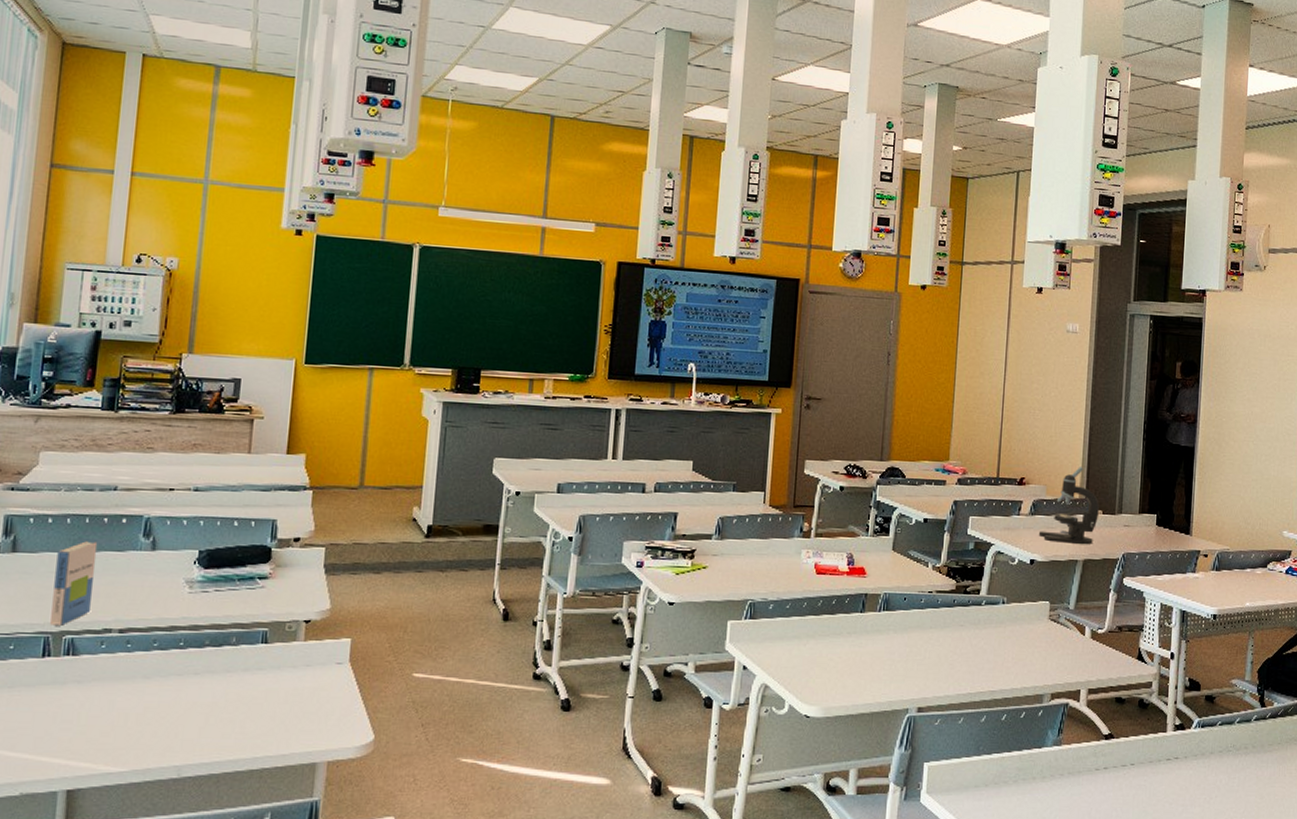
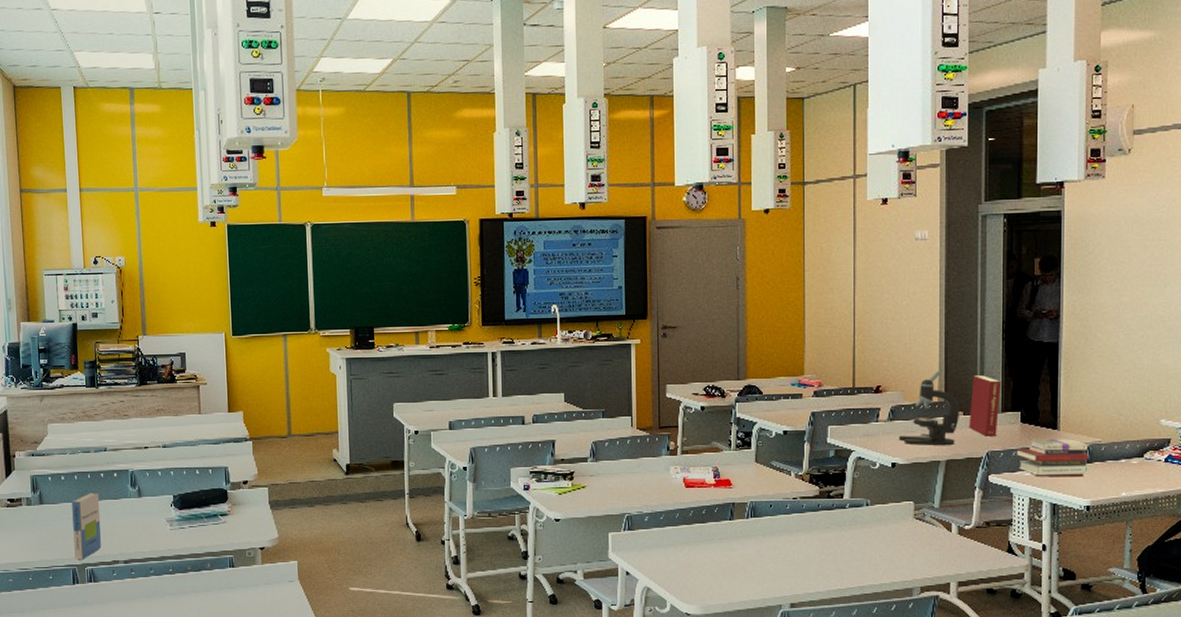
book: none [1107,474,1140,538] -> present [969,375,1002,436]
books: none [1150,543,1218,584] -> present [1016,439,1090,477]

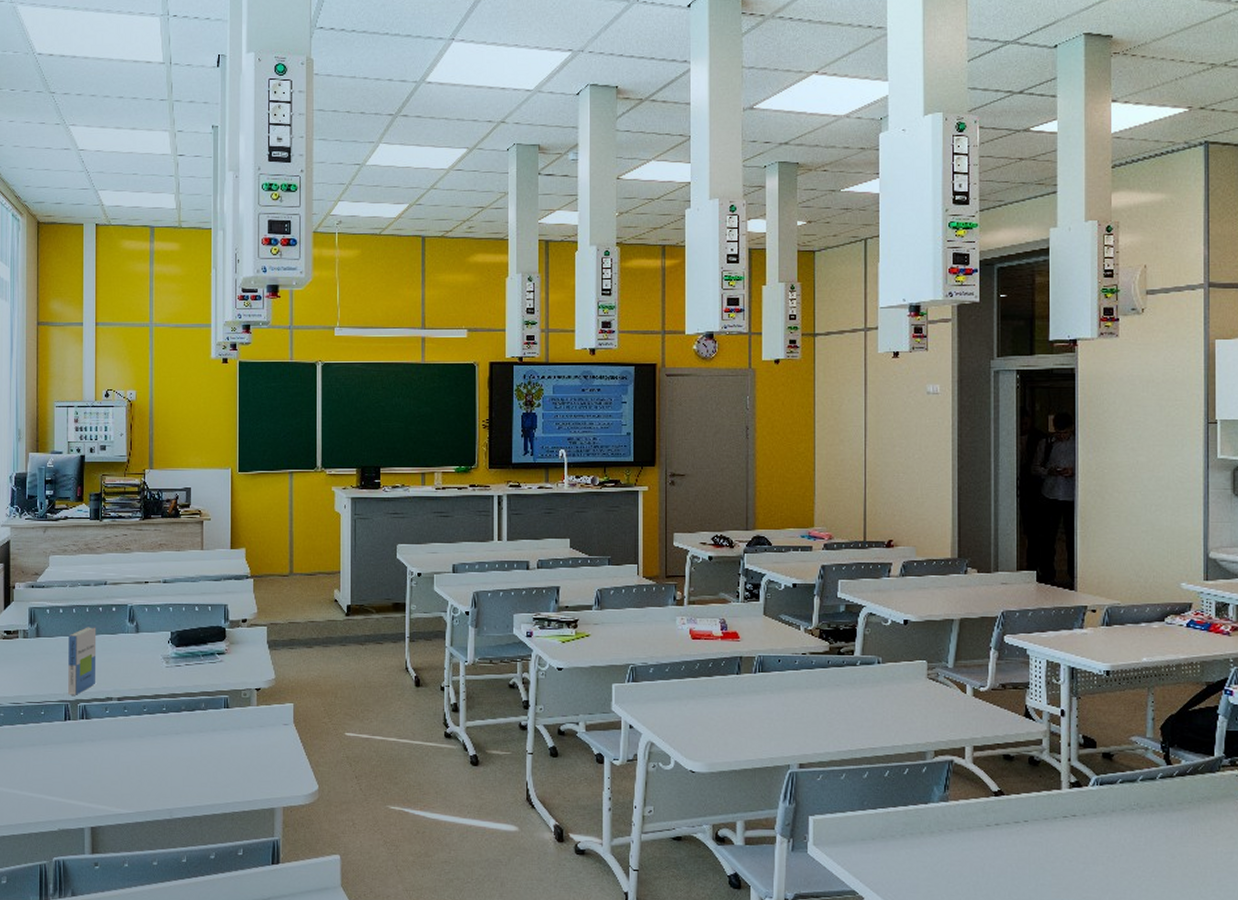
microscope: present [898,370,959,445] -> none [910,525,973,603]
book: present [969,375,1002,436] -> none [983,532,1016,595]
books: present [1016,439,1090,477] -> none [1032,600,1109,640]

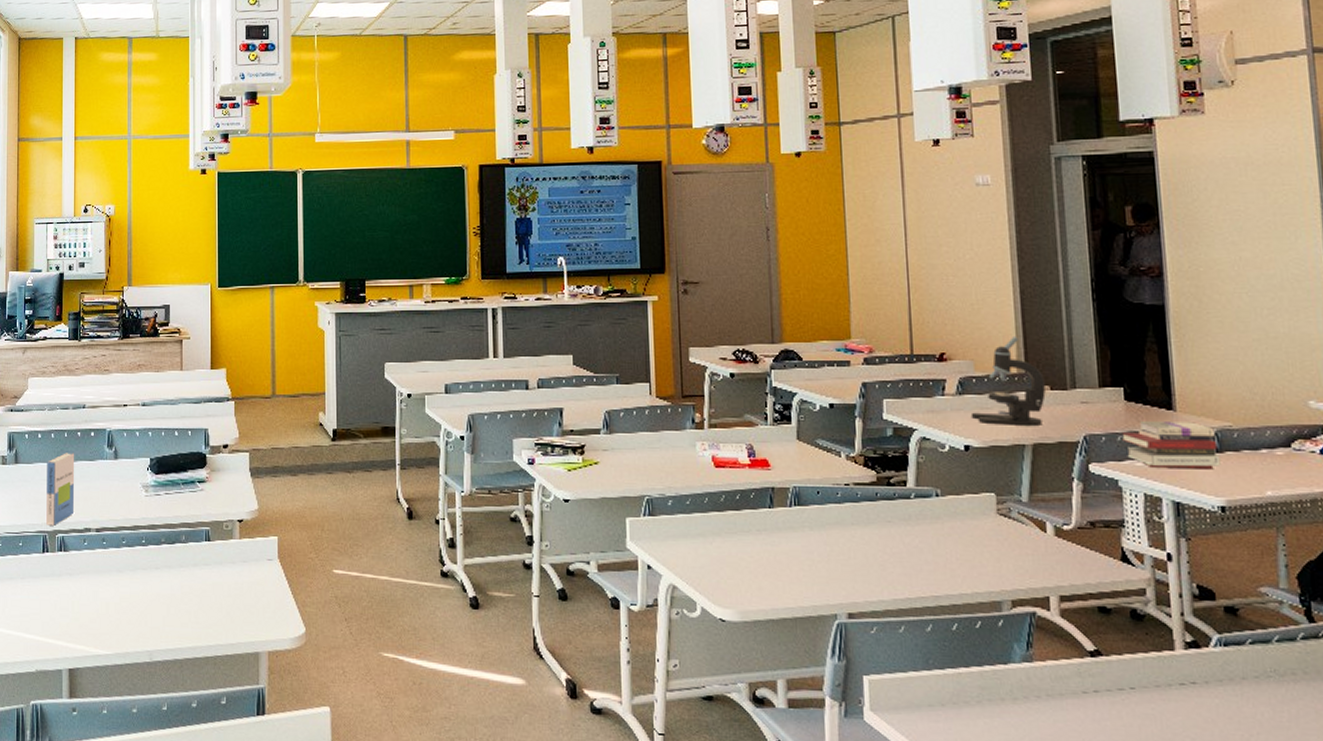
microscope: none [910,525,973,603] -> present [970,335,1046,425]
books: none [1032,600,1109,640] -> present [1121,421,1221,470]

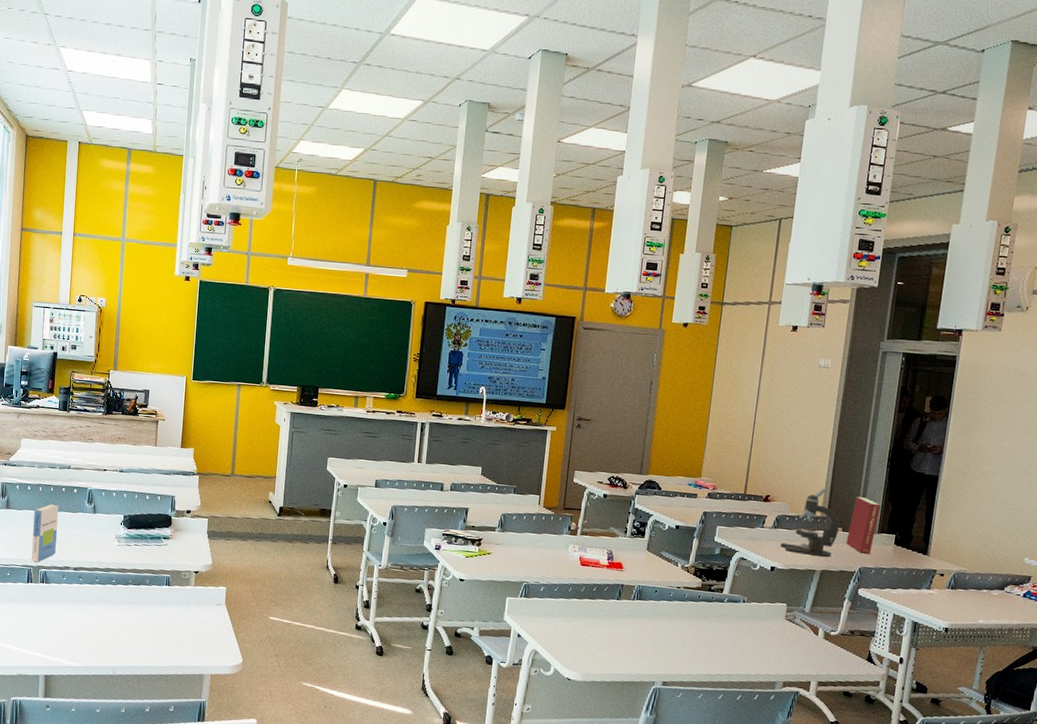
book: none [1058,343,1096,416] -> present [846,497,882,554]
books: present [1121,421,1221,470] -> none [886,561,953,601]

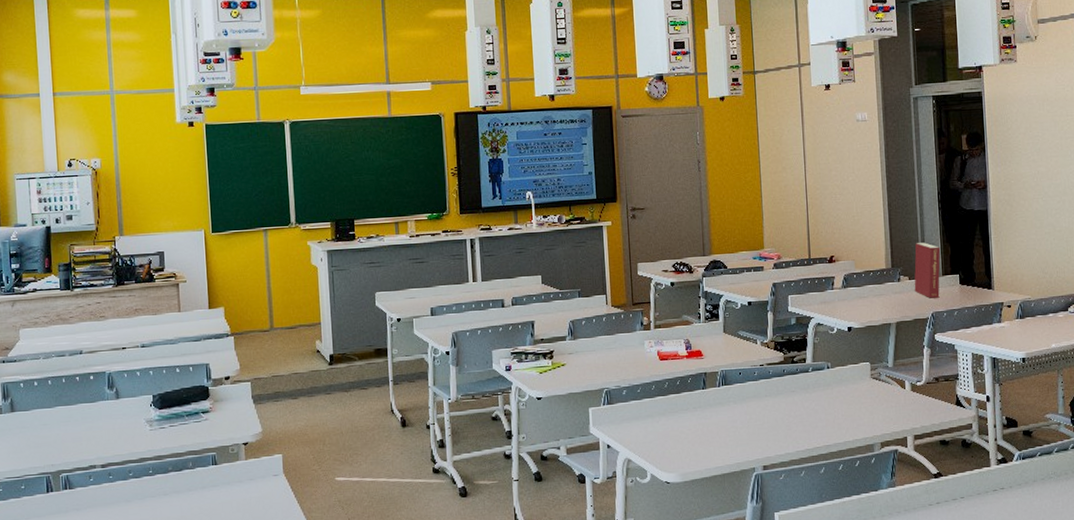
book: present [31,504,59,562] -> none [45,397,77,467]
microscope: present [780,487,840,557] -> none [852,239,906,310]

